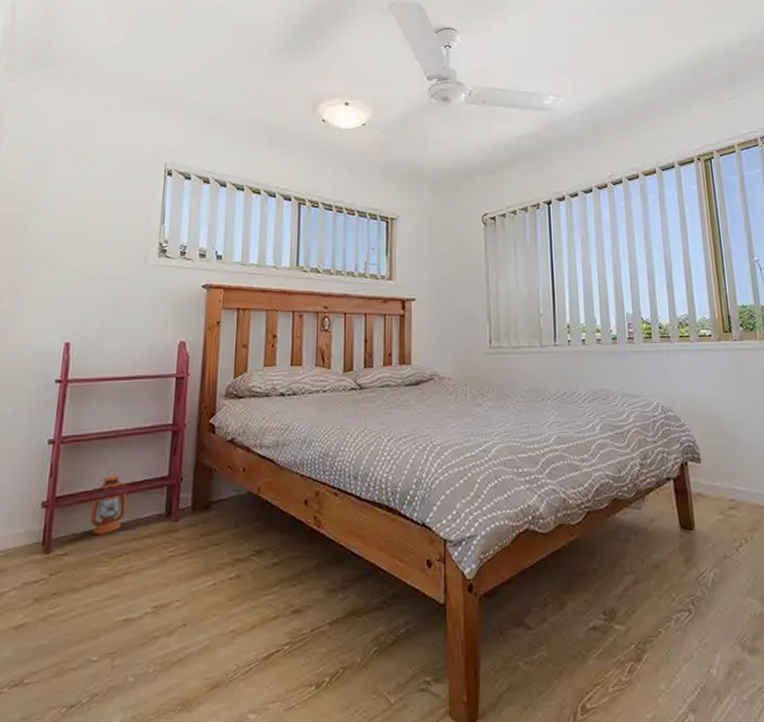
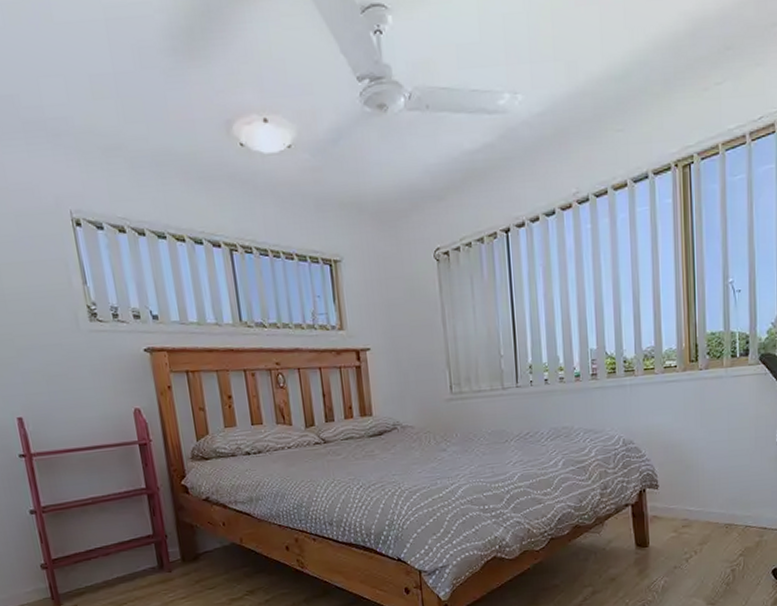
lantern: present [90,468,127,534] -> none [87,531,122,588]

